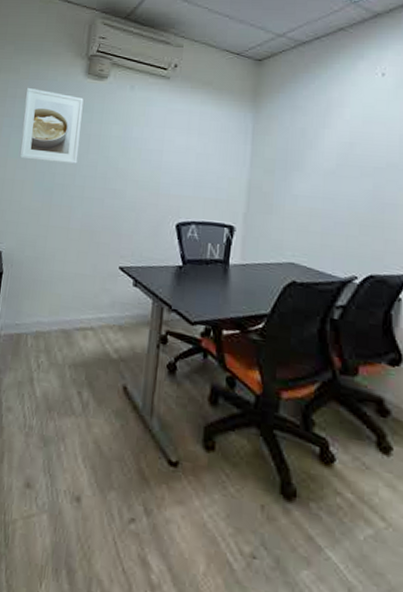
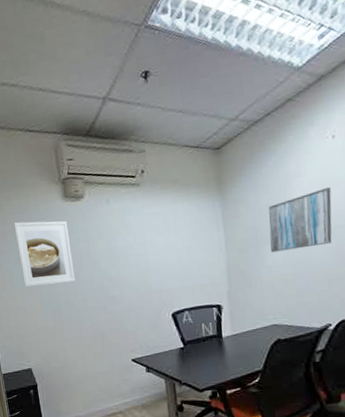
wall art: none [300,124,374,185] -> present [268,187,332,253]

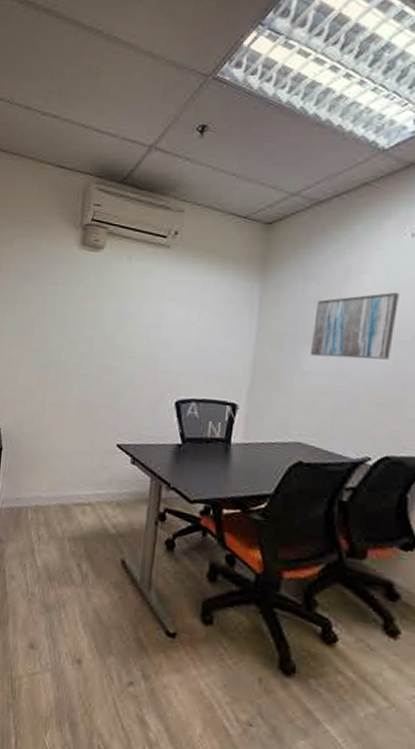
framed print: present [13,221,76,288] -> none [15,261,79,340]

